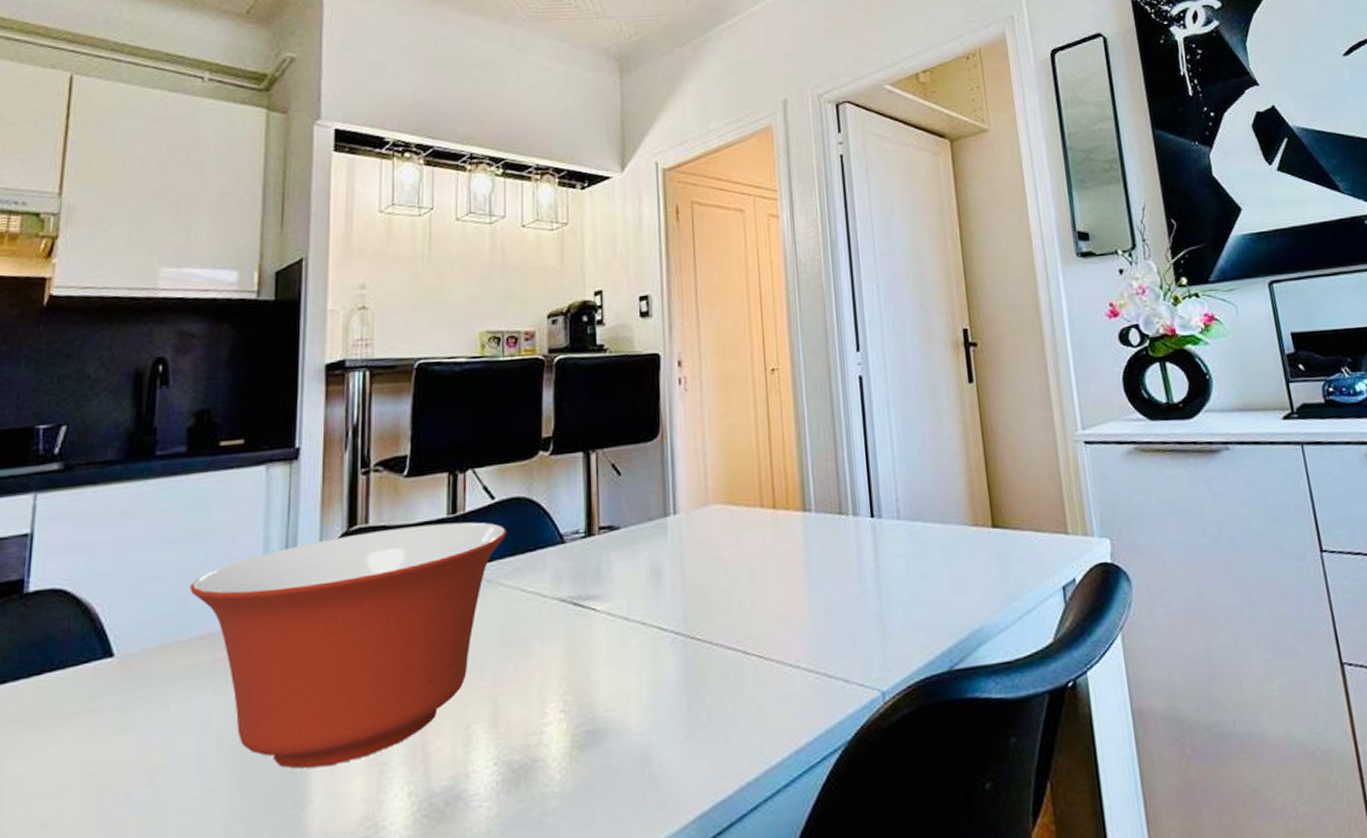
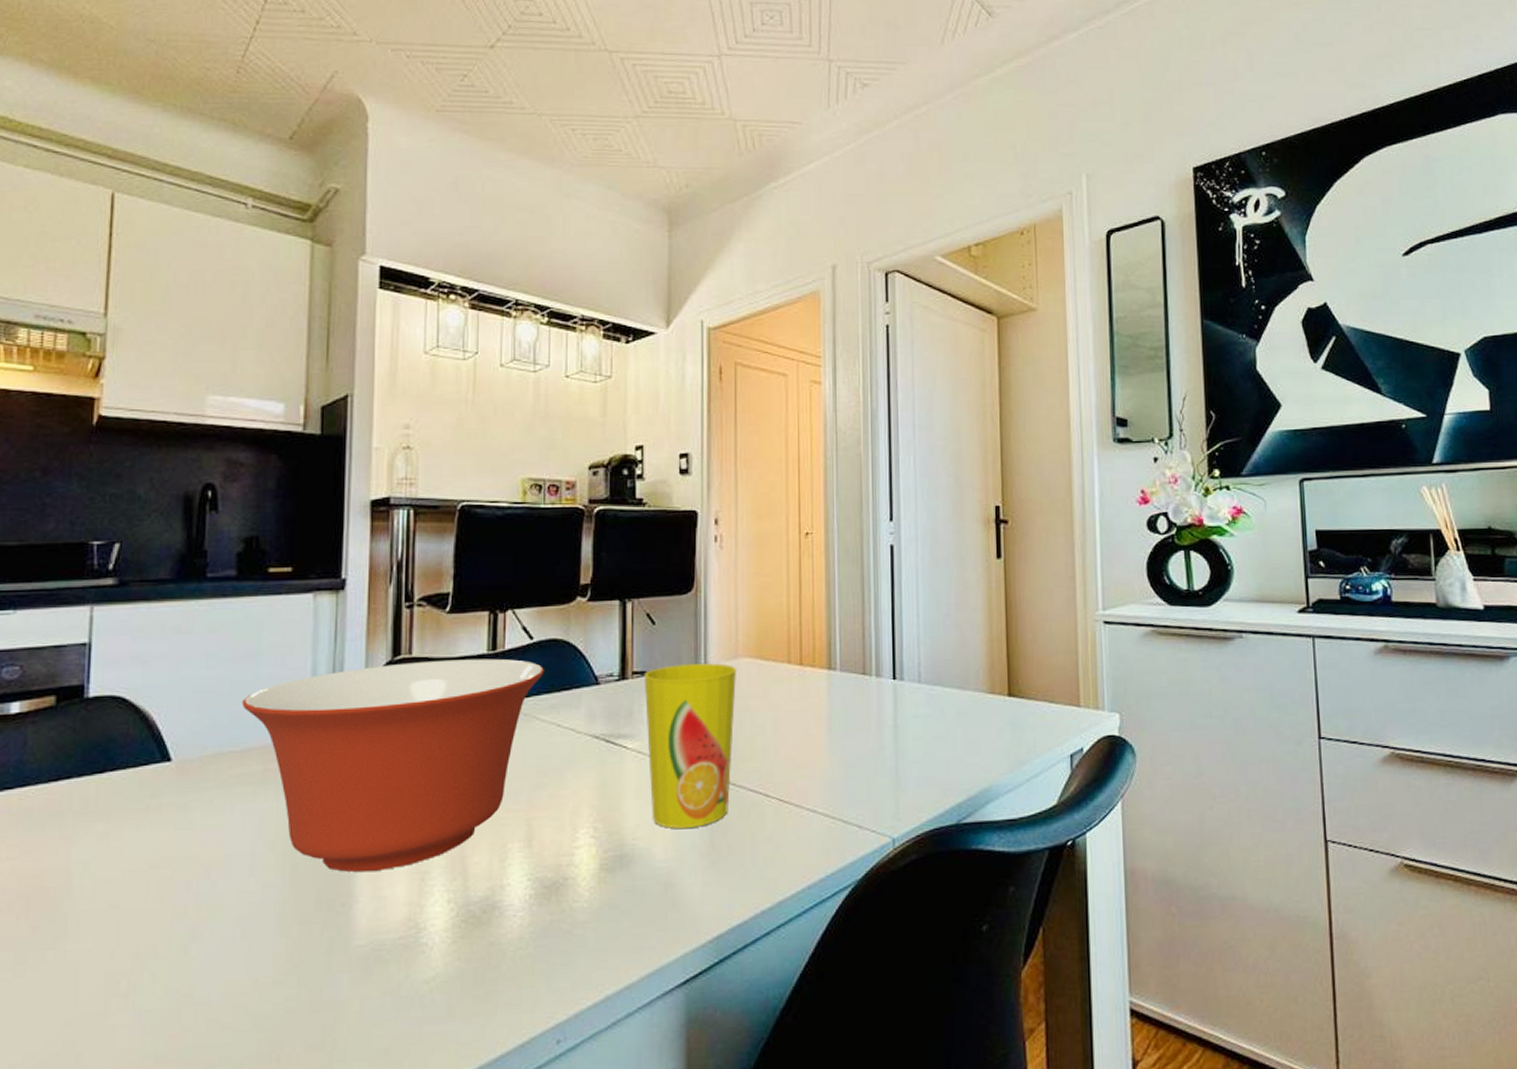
cup: none [611,512,708,697] -> present [644,663,737,829]

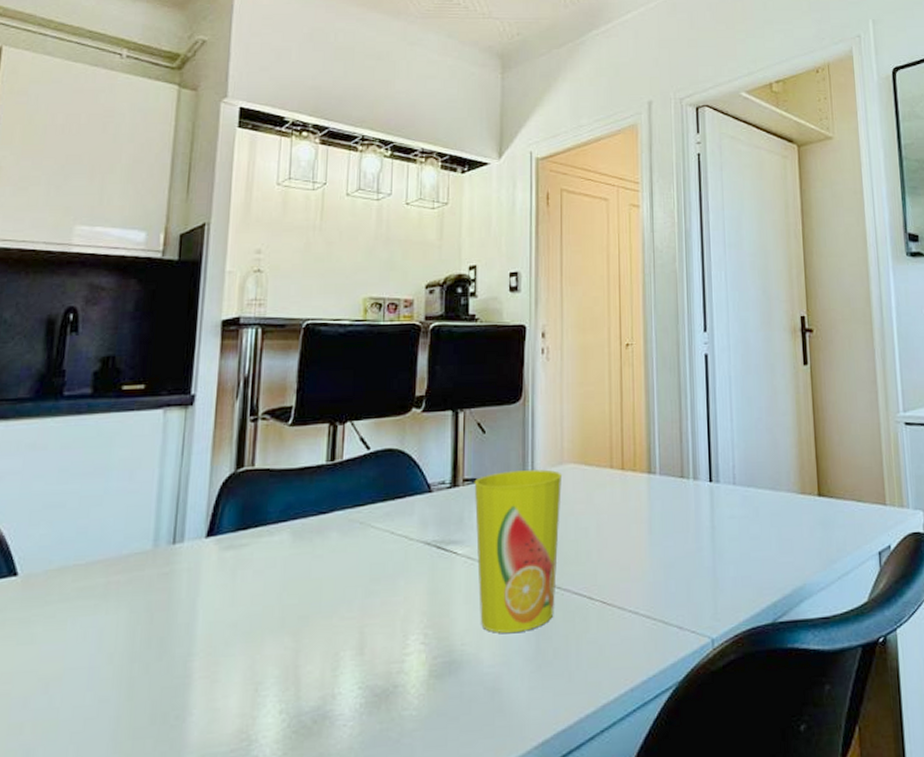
mixing bowl: present [242,658,544,873] -> none [89,469,380,685]

